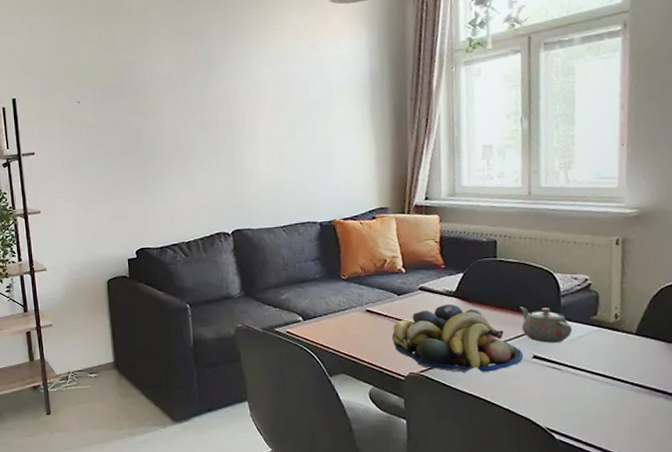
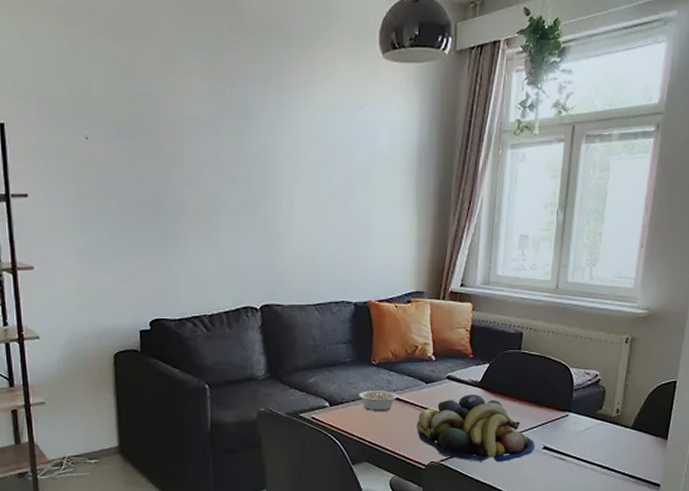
legume: none [324,303,371,325] -> present [353,388,398,412]
teapot: present [520,306,573,343] -> none [536,399,580,435]

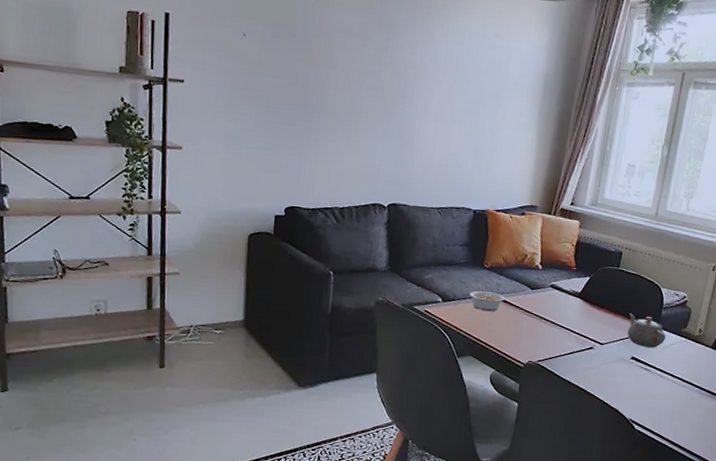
fruit bowl: present [416,395,535,463] -> none [518,303,625,368]
teapot: none [536,399,580,435] -> present [627,313,666,348]

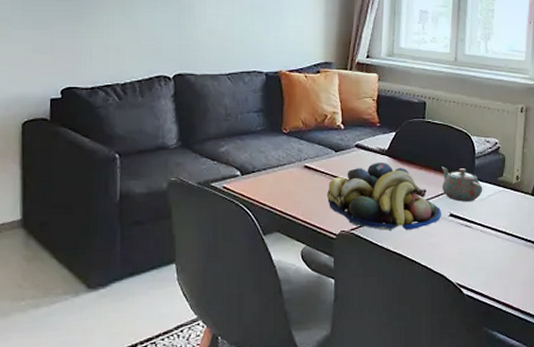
legume: present [464,288,505,312] -> none [264,157,309,181]
fruit bowl: none [518,303,625,368] -> present [326,163,442,231]

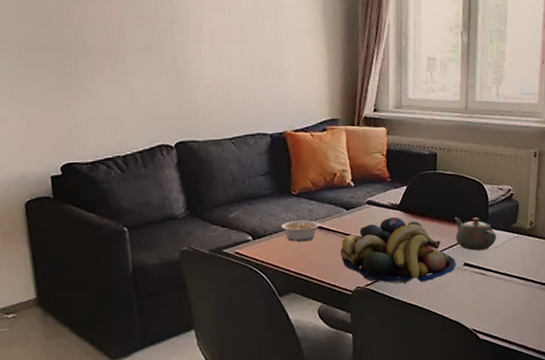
legume: none [264,157,309,181] -> present [274,220,320,242]

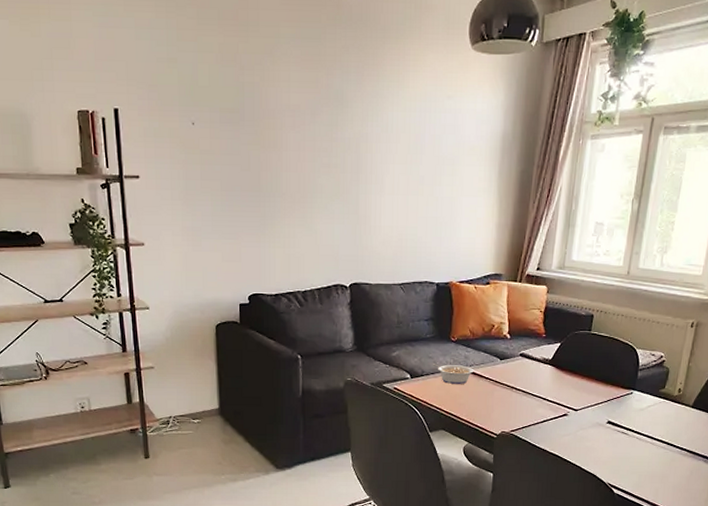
fruit bowl: present [339,217,456,284] -> none [489,371,600,435]
teapot: present [455,217,497,251] -> none [602,377,643,411]

